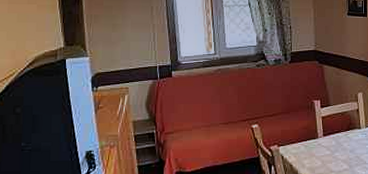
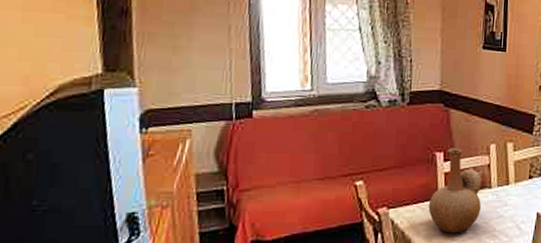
vase: none [310,96,353,166] -> present [428,148,483,234]

